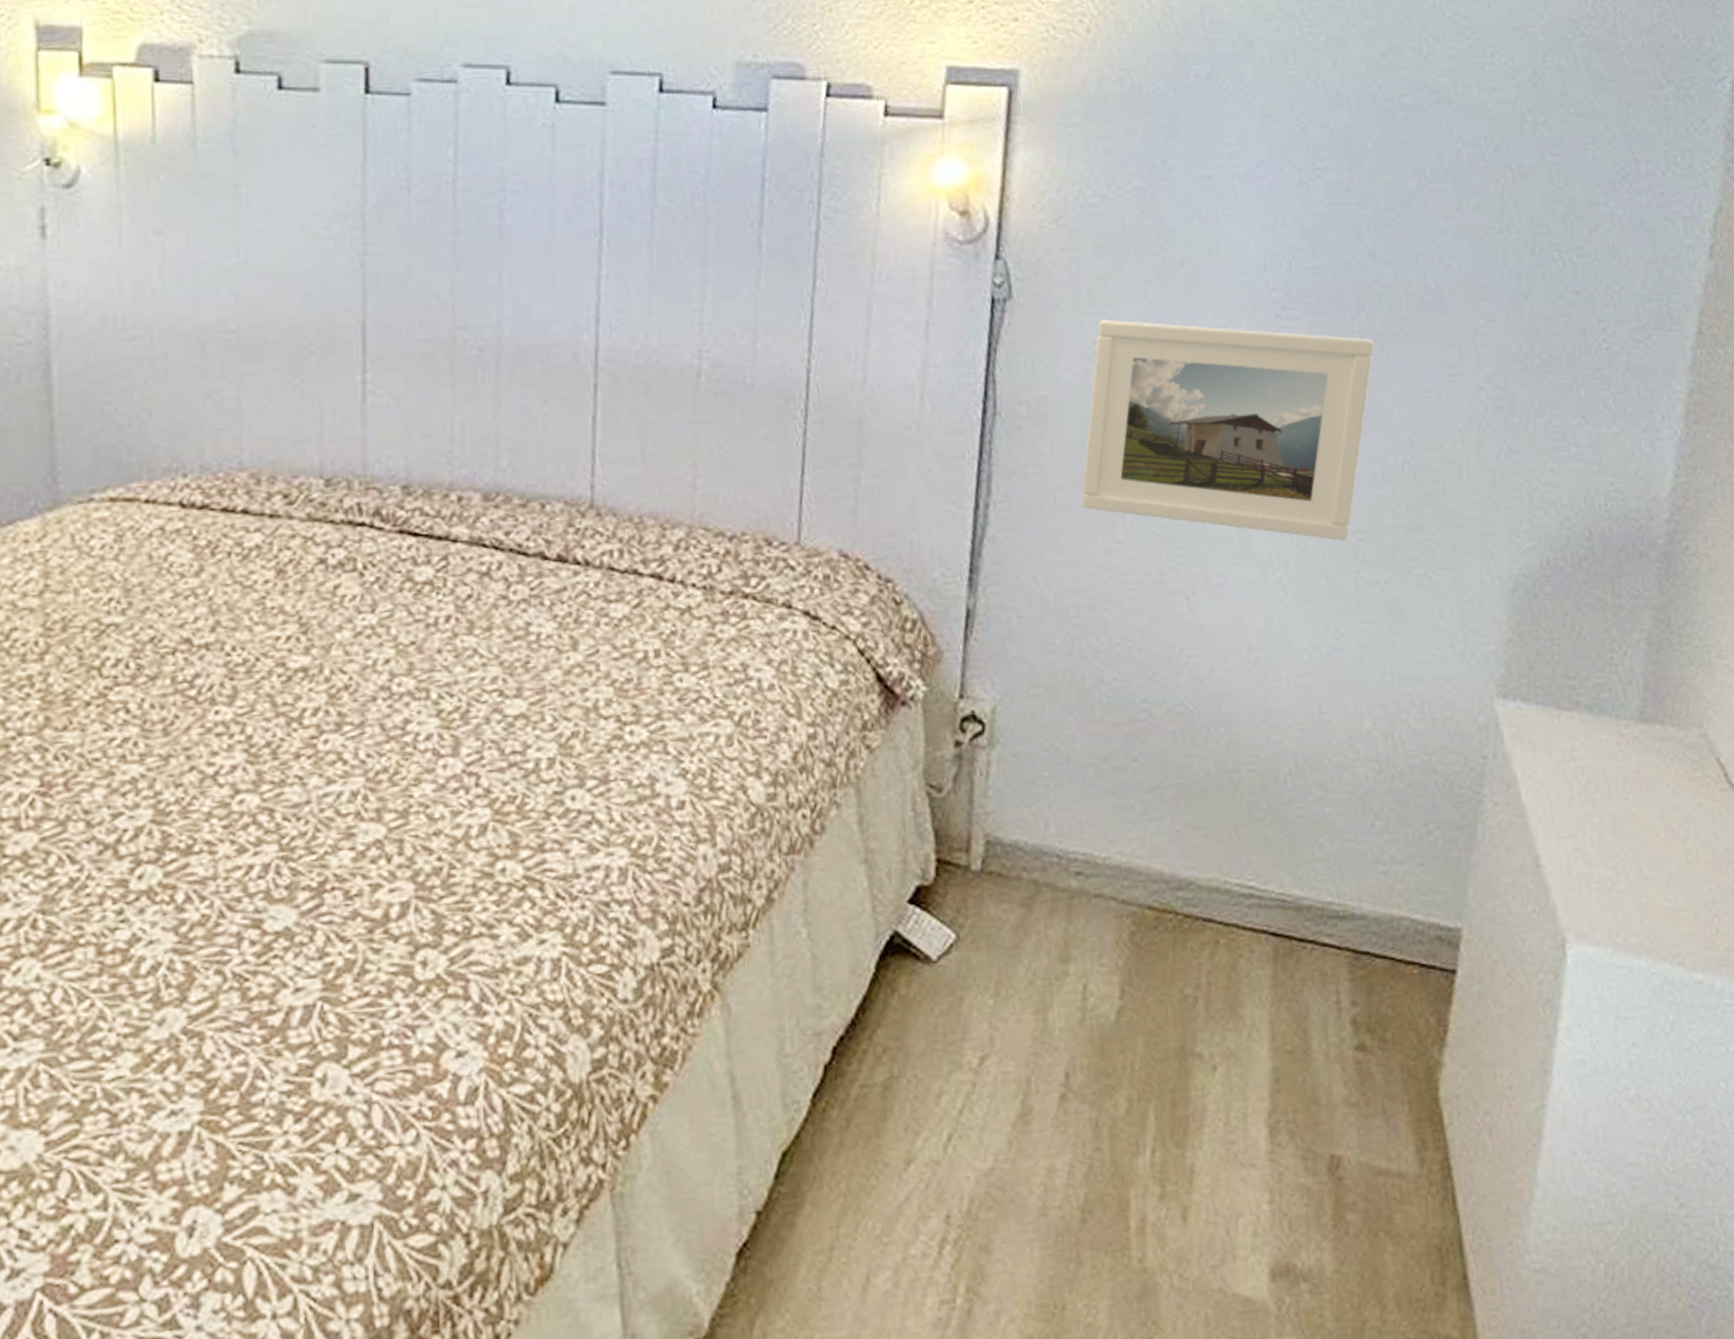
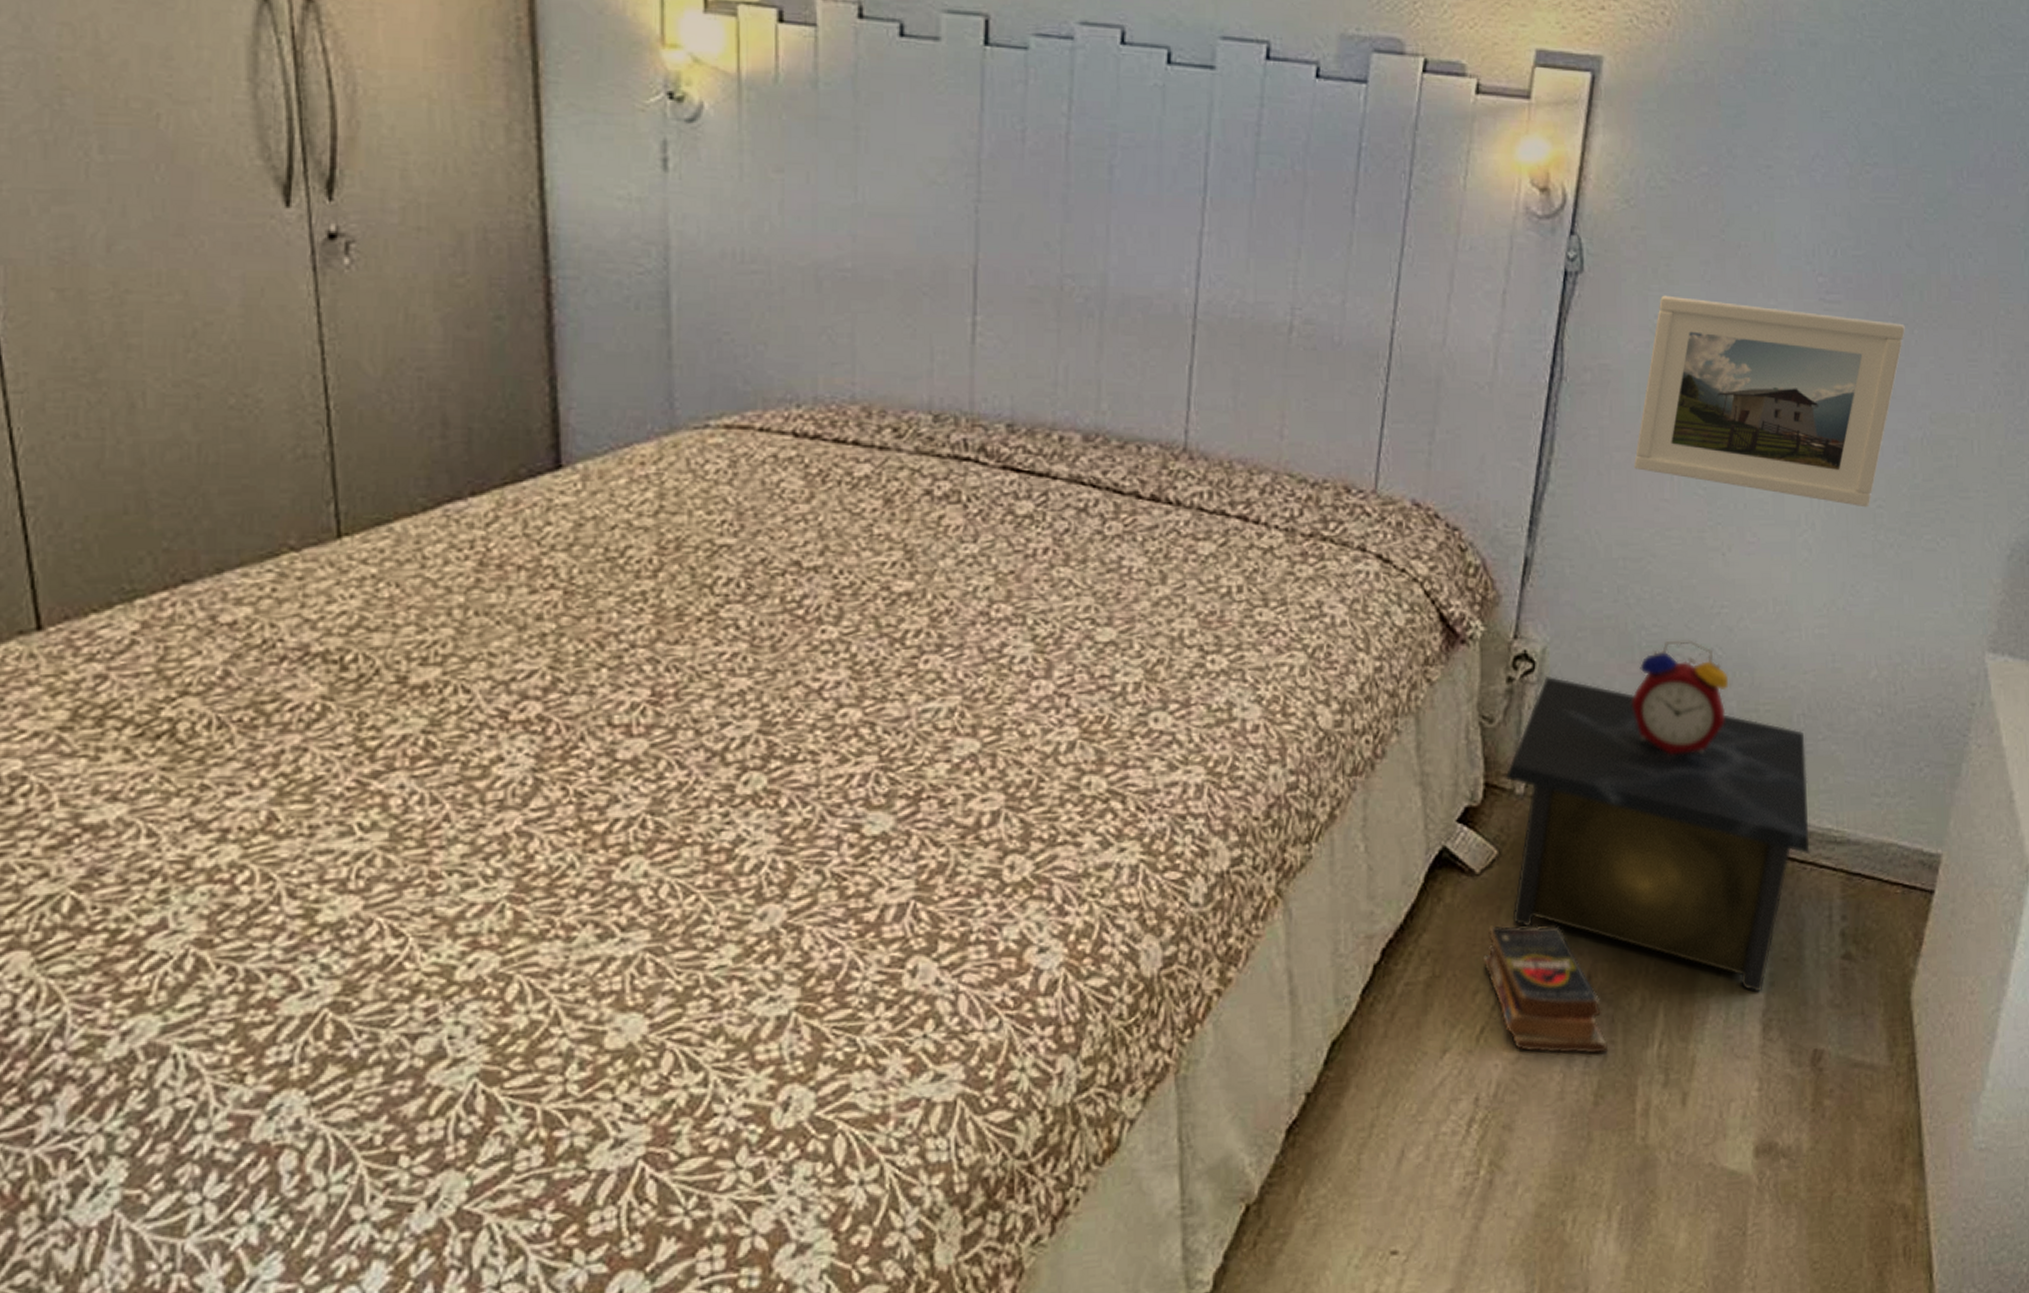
book: none [945,1016,1094,1164] -> present [1482,924,1609,1054]
nightstand: none [958,738,1309,1091] -> present [1505,675,1810,993]
alarm clock: none [1095,693,1203,822] -> present [1631,639,1729,755]

